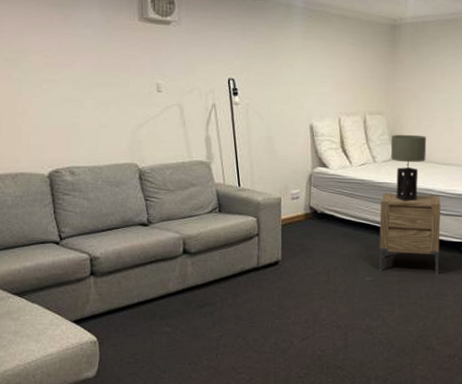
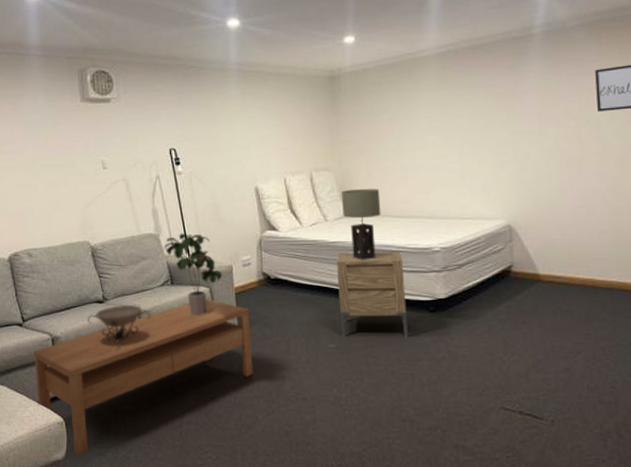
coffee table: none [69,228,294,374] -> present [33,298,254,456]
decorative bowl: none [130,229,196,265] -> present [87,304,151,342]
potted plant: none [214,162,271,244] -> present [163,233,223,315]

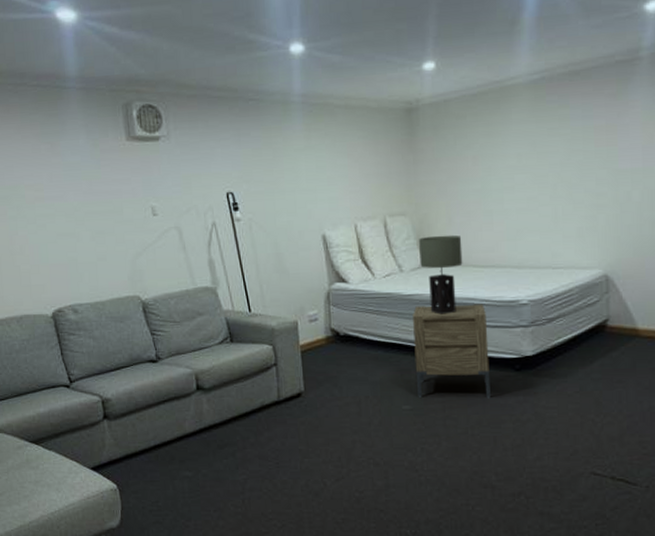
coffee table: present [33,298,254,456] -> none [82,357,322,524]
decorative bowl: present [87,304,151,342] -> none [140,363,209,404]
potted plant: present [163,233,223,315] -> none [221,285,287,375]

